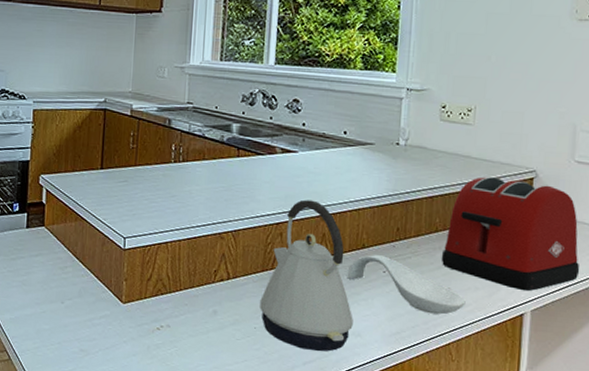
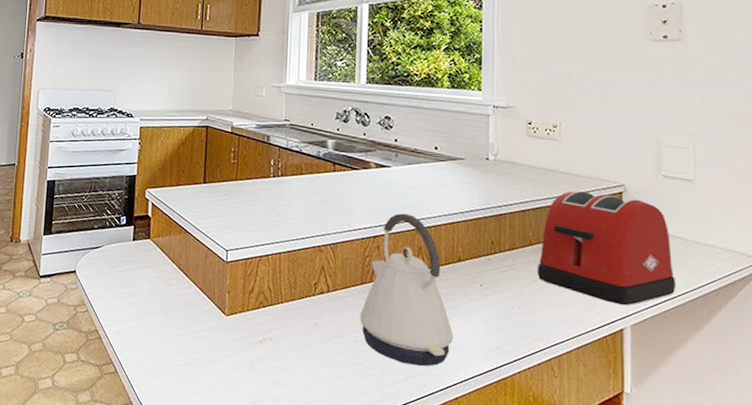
spoon rest: present [347,255,466,315] -> none [444,268,564,329]

